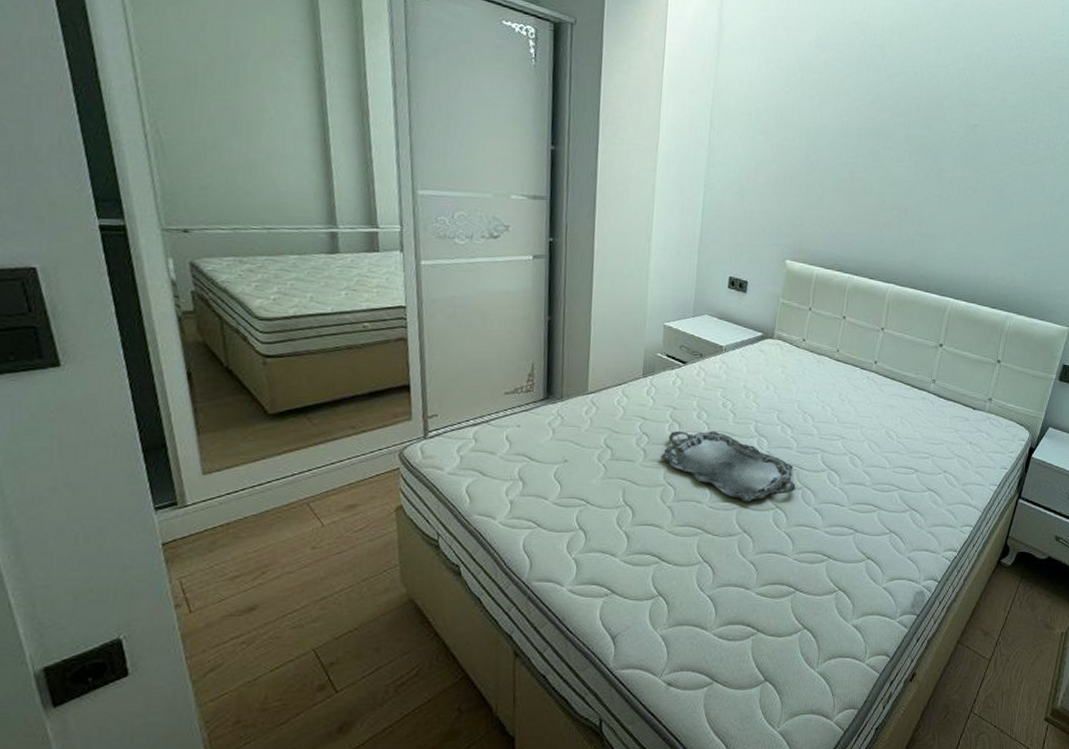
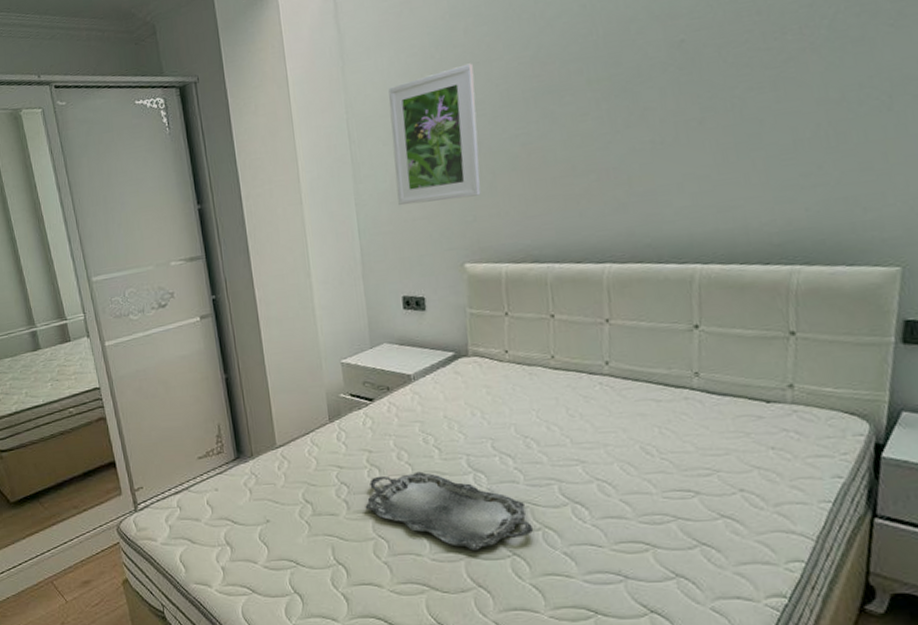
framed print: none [742,89,825,205] -> present [388,63,481,206]

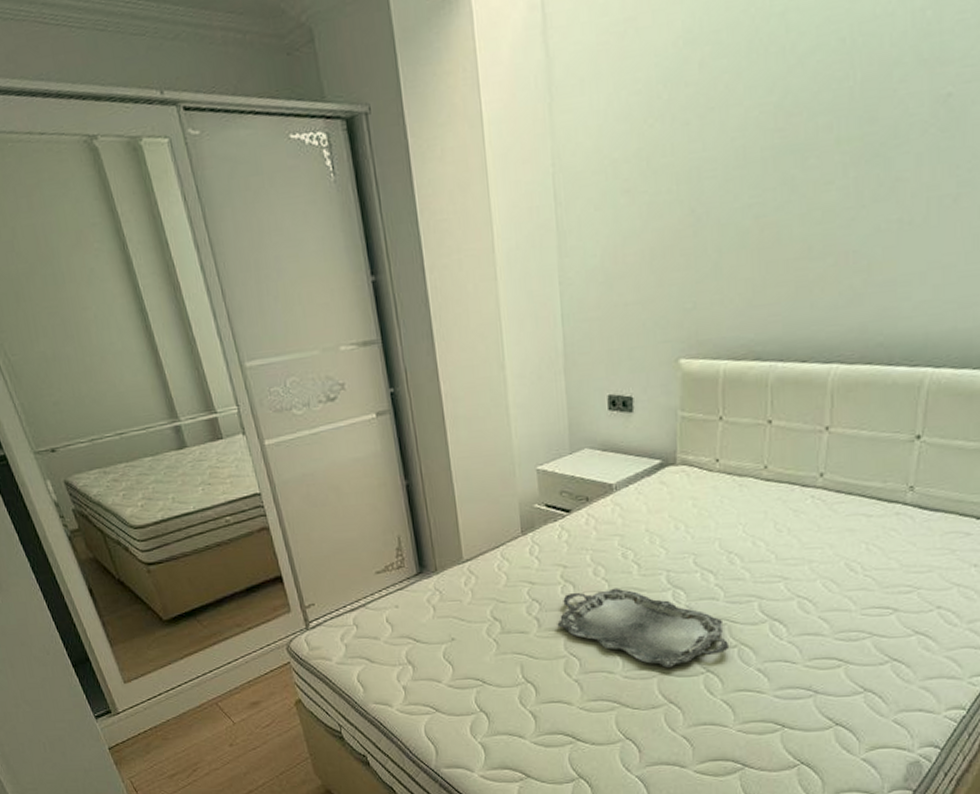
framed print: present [388,63,481,206] -> none [604,108,707,287]

